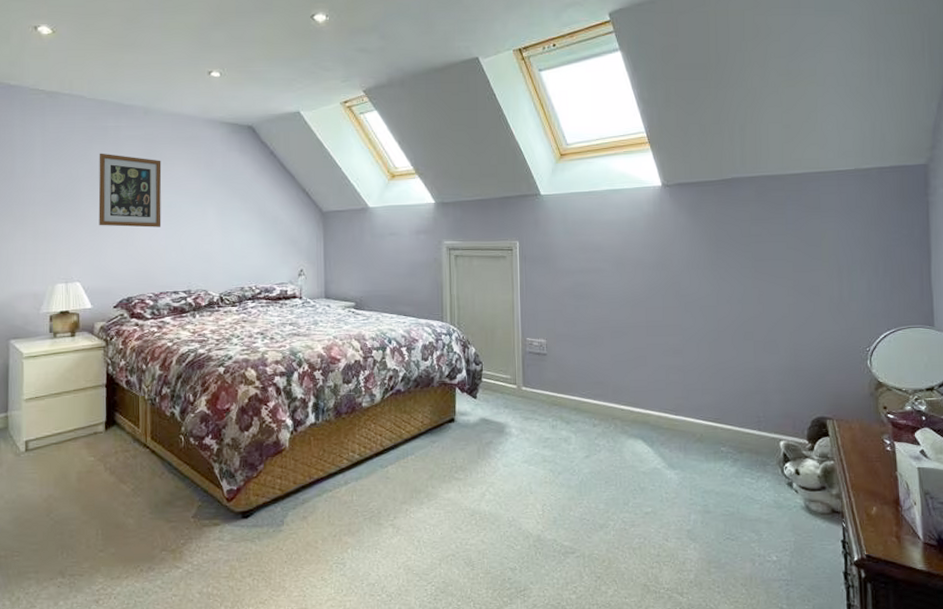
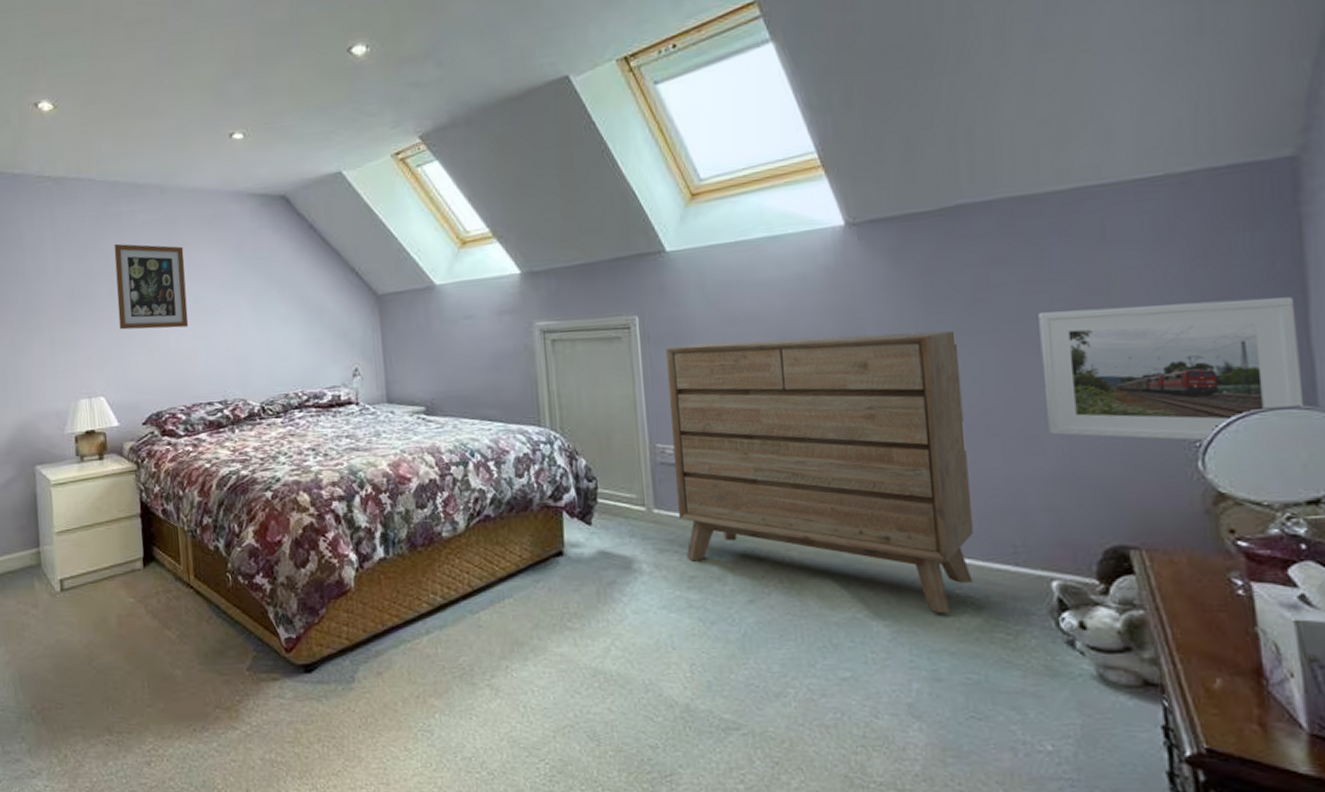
dresser: none [537,264,734,465] -> present [666,330,974,614]
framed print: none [779,254,927,347] -> present [1038,297,1305,441]

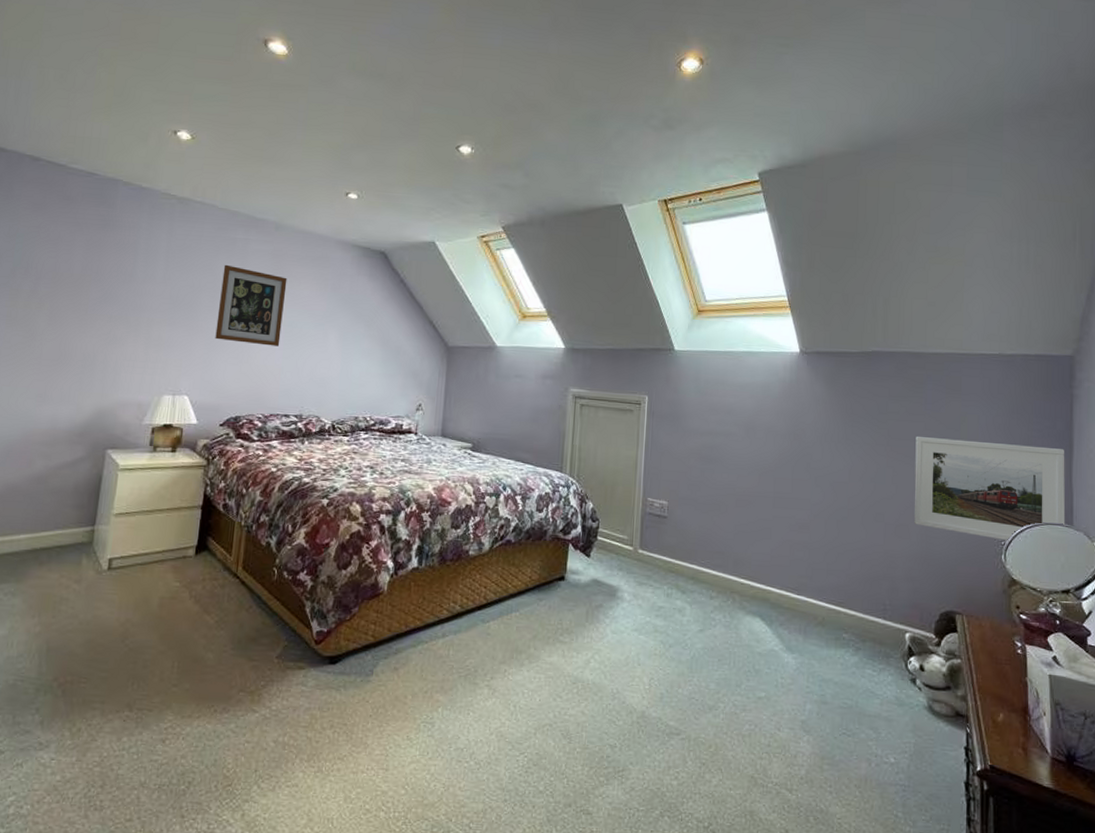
dresser: present [666,330,974,614] -> none [656,423,864,652]

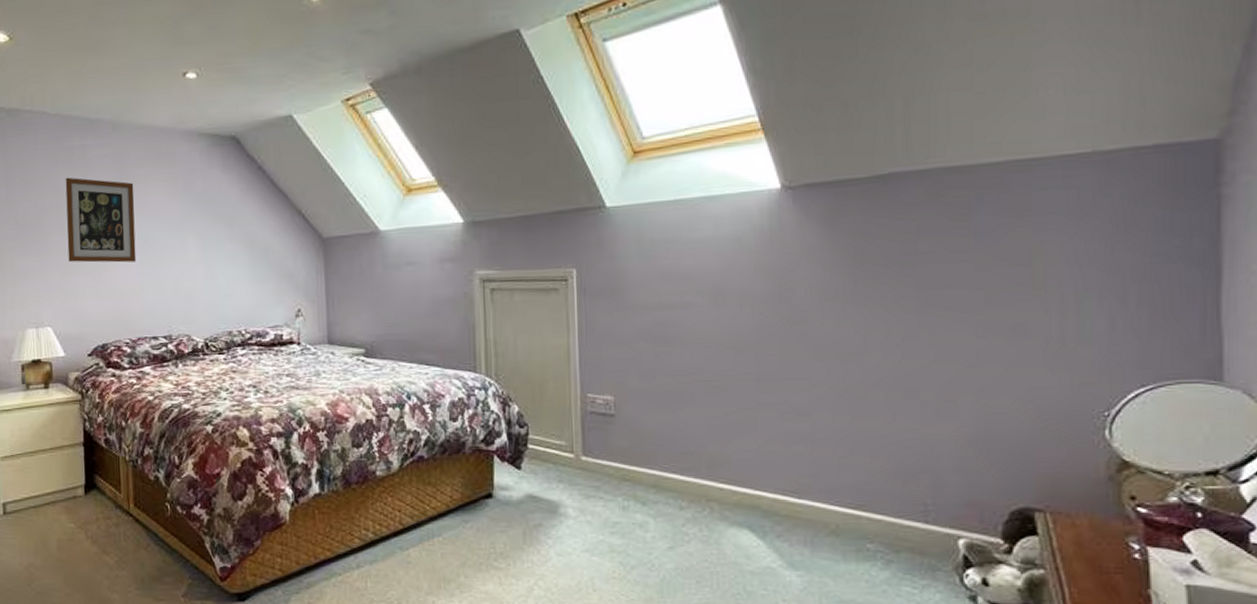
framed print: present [914,437,1066,542] -> none [962,275,1210,411]

